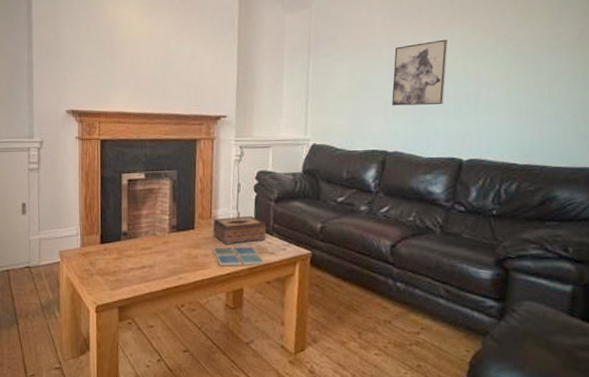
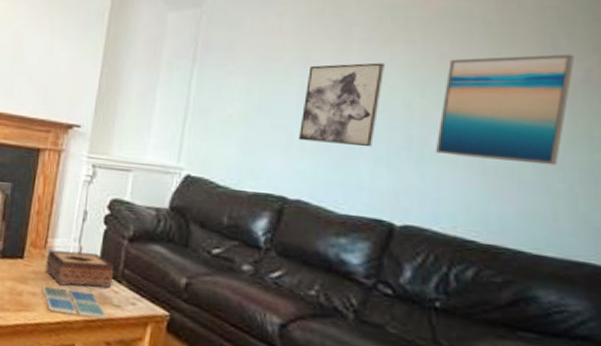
wall art: none [486,19,573,104] -> present [436,54,575,166]

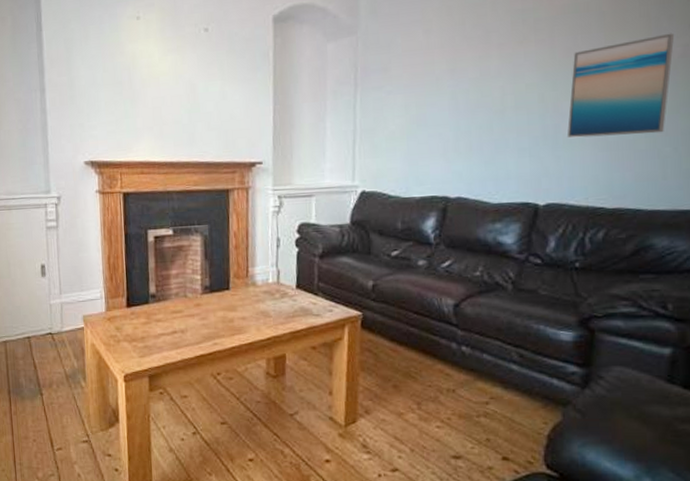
drink coaster: present [42,285,107,320] -> none [250,308,309,331]
tissue box: present [45,249,115,289] -> none [249,273,311,306]
wall art: present [299,62,384,148] -> none [454,64,521,145]

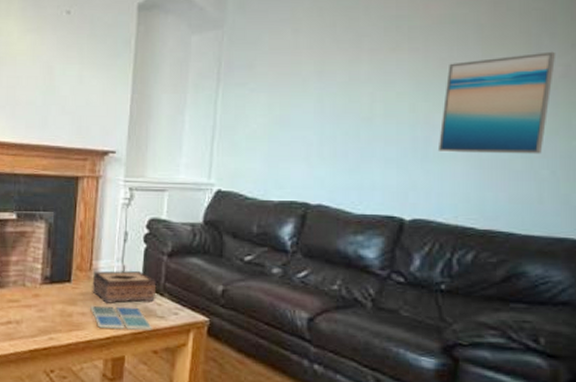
tissue box: none [249,273,311,306] -> present [92,270,157,303]
drink coaster: none [250,308,309,331] -> present [90,305,152,331]

